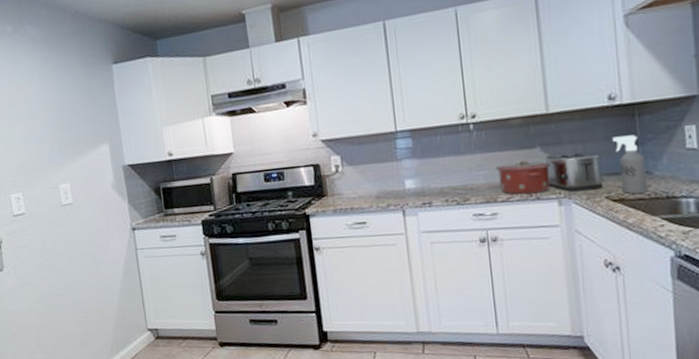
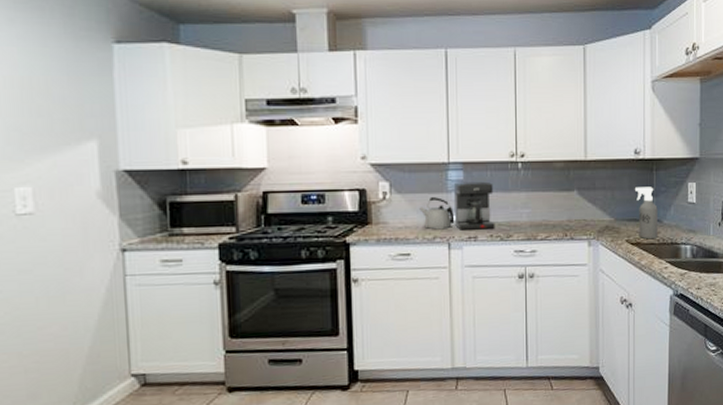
kettle: none [371,166,408,198] -> present [419,197,455,230]
coffee maker: none [404,146,450,197] -> present [454,181,495,230]
casserole: present [496,159,551,195] -> none [538,200,585,234]
toaster: present [546,152,604,192] -> none [581,198,625,234]

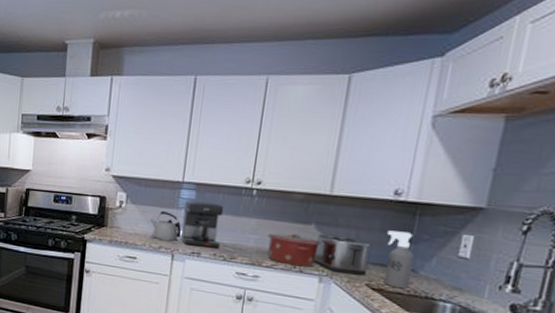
casserole: none [538,200,585,234] -> present [267,232,322,267]
toaster: none [581,198,625,234] -> present [313,235,372,276]

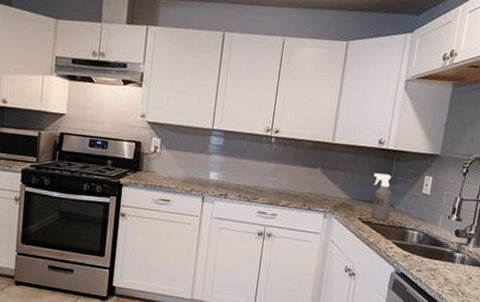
kettle: present [150,211,181,242] -> none [183,156,211,185]
coffee maker: present [180,200,224,249] -> none [209,146,248,191]
casserole: present [267,232,322,267] -> none [283,175,326,205]
toaster: present [313,235,372,276] -> none [319,177,363,211]

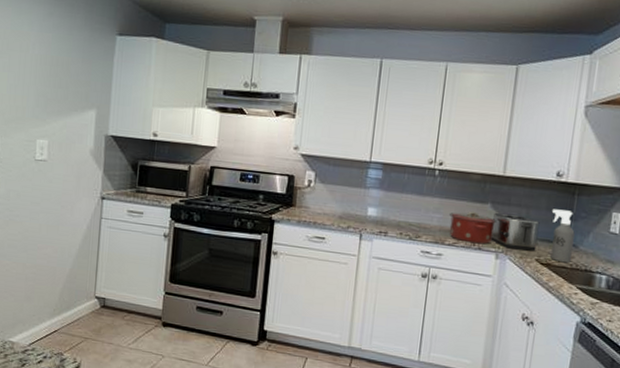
casserole: none [283,175,326,205] -> present [449,211,497,245]
toaster: none [319,177,363,211] -> present [490,213,540,252]

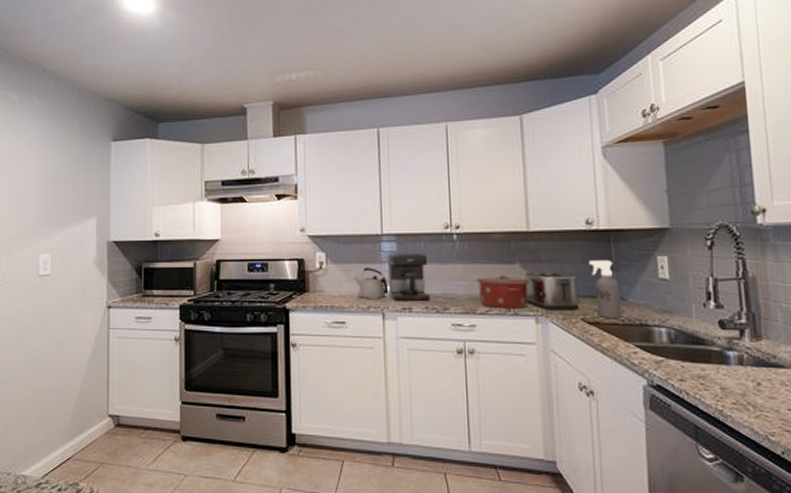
kettle: none [338,191,369,221] -> present [354,268,389,300]
coffee maker: none [367,180,409,228] -> present [388,253,431,301]

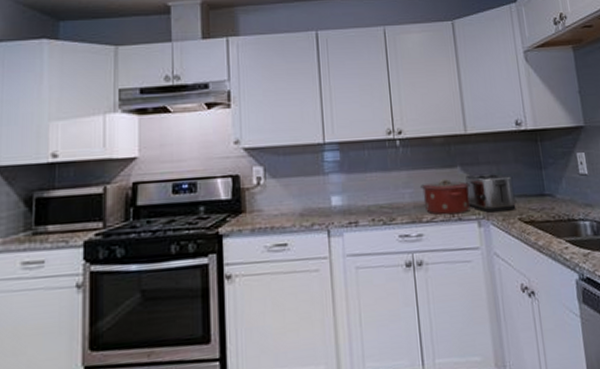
kettle: present [354,268,389,300] -> none [295,180,334,216]
coffee maker: present [388,253,431,301] -> none [331,161,377,215]
spray bottle: present [589,260,621,319] -> none [521,159,552,217]

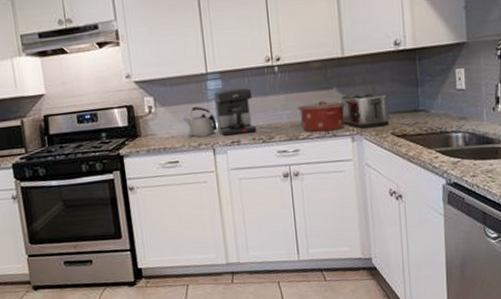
kettle: none [295,180,334,216] -> present [183,107,218,138]
coffee maker: none [331,161,377,215] -> present [214,87,257,136]

